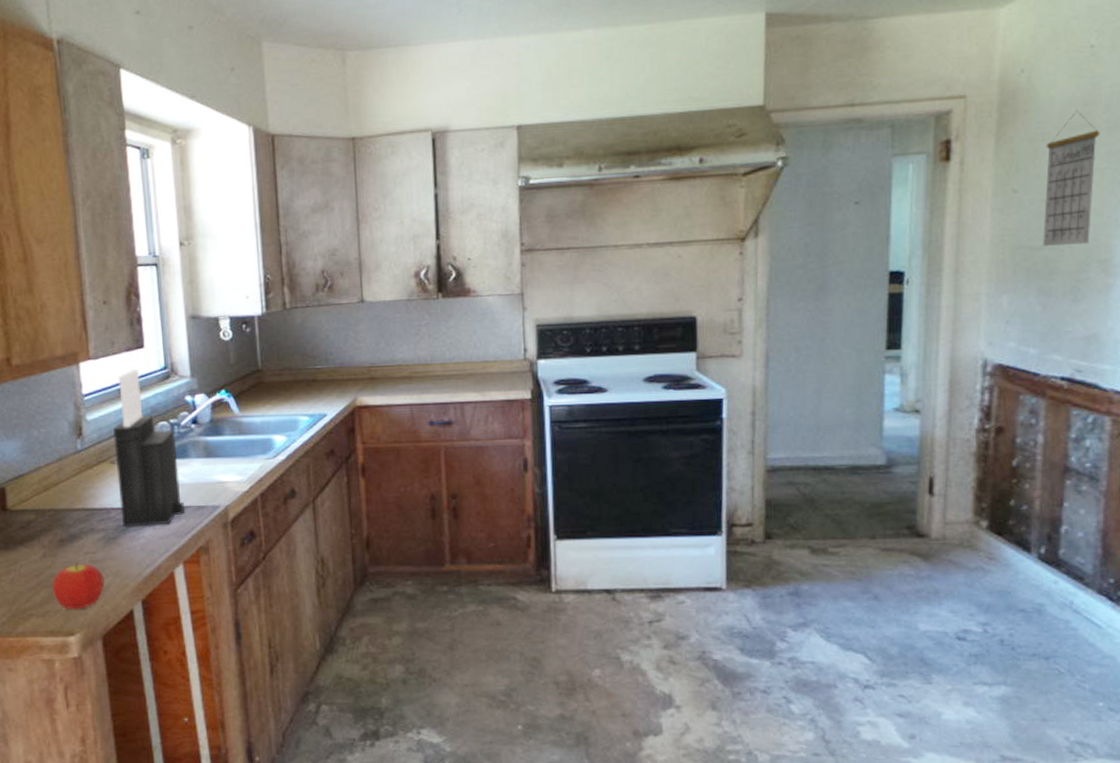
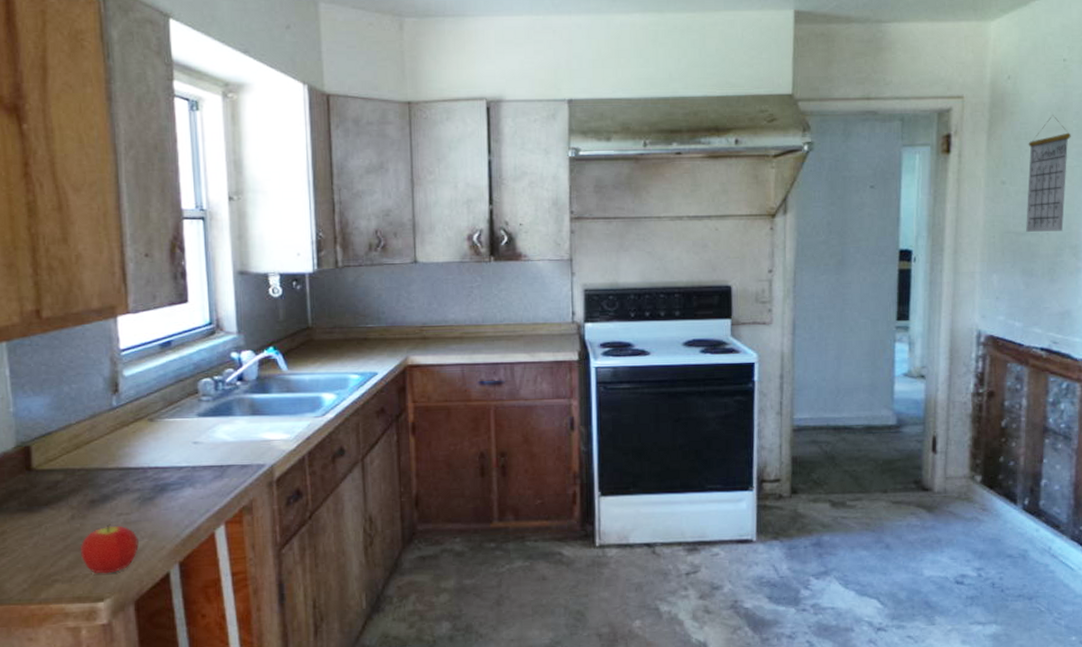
knife block: present [113,369,185,528] -> none [152,324,227,487]

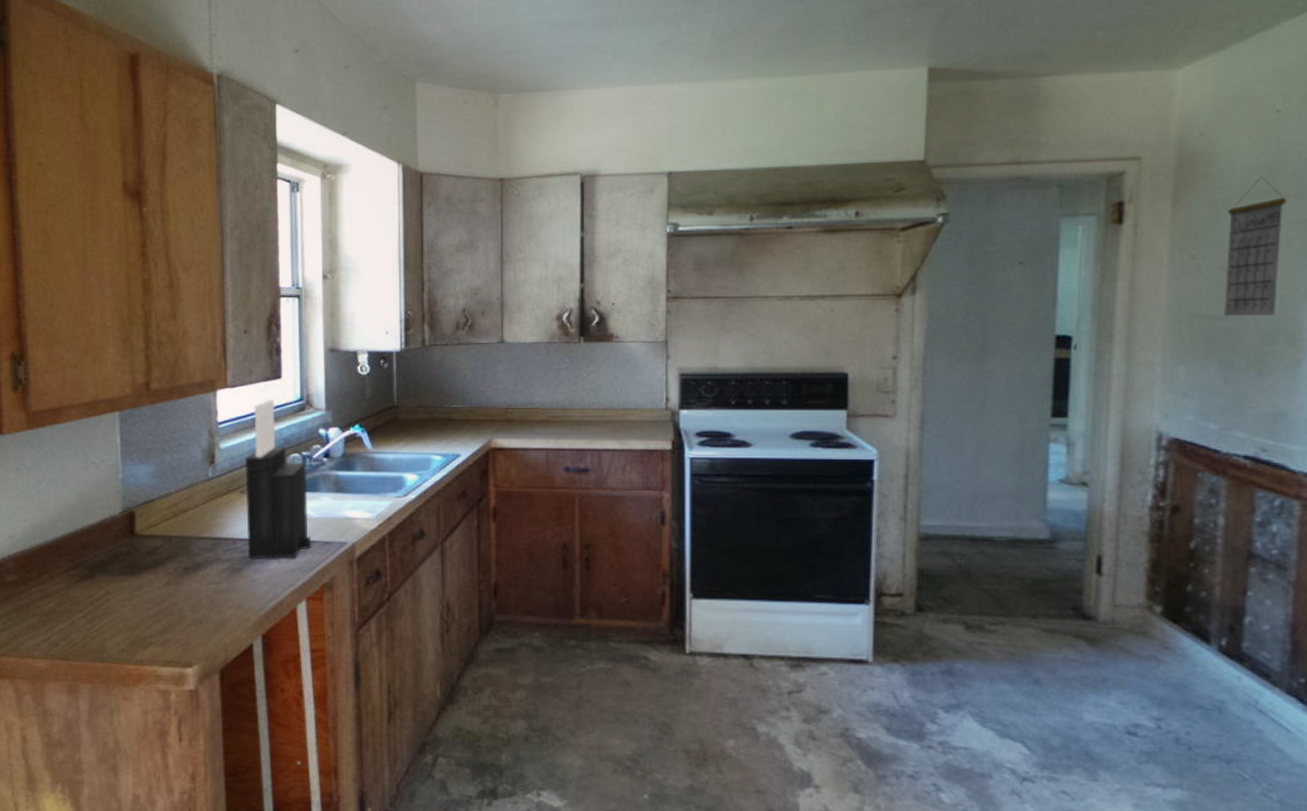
fruit: present [81,524,139,574] -> none [174,592,226,641]
knife block: none [152,324,227,487] -> present [244,400,311,560]

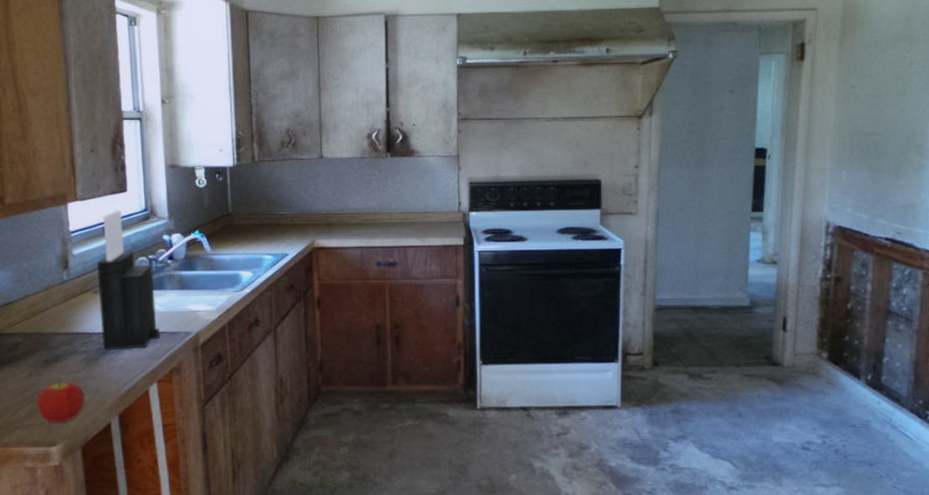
fruit: none [174,592,226,641] -> present [37,381,85,423]
calendar: present [1224,177,1287,316] -> none [874,25,918,132]

